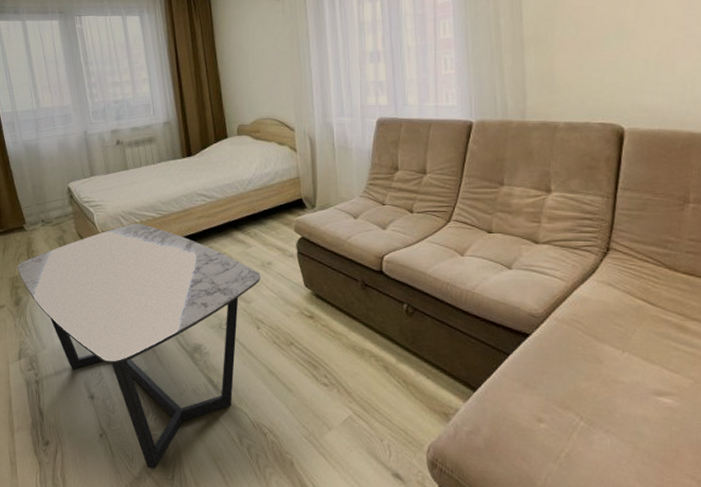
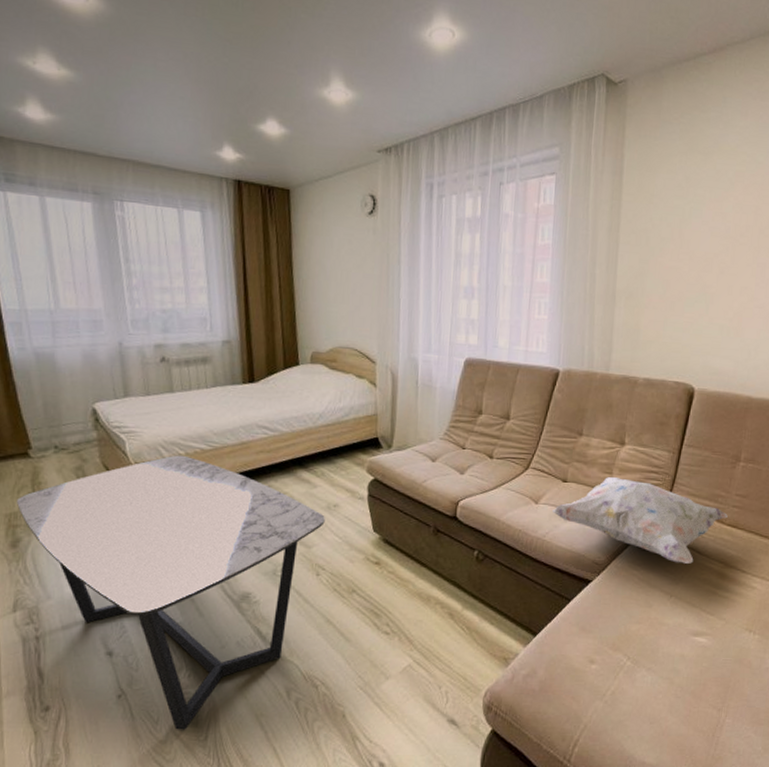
decorative pillow: none [480,225,681,316] -> present [553,476,728,564]

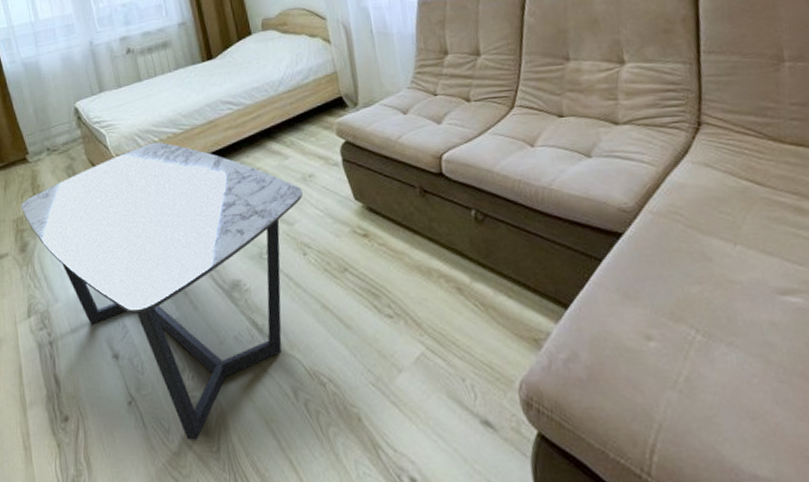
decorative pillow: present [553,476,728,564] -> none [554,102,787,201]

